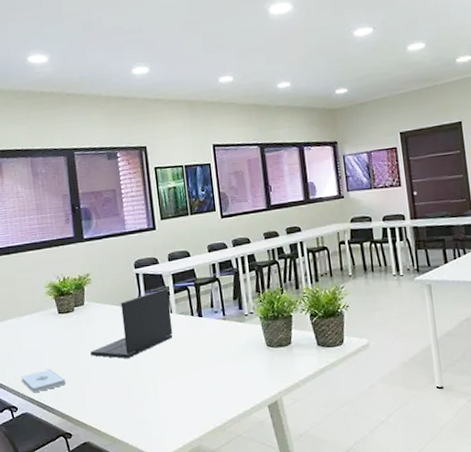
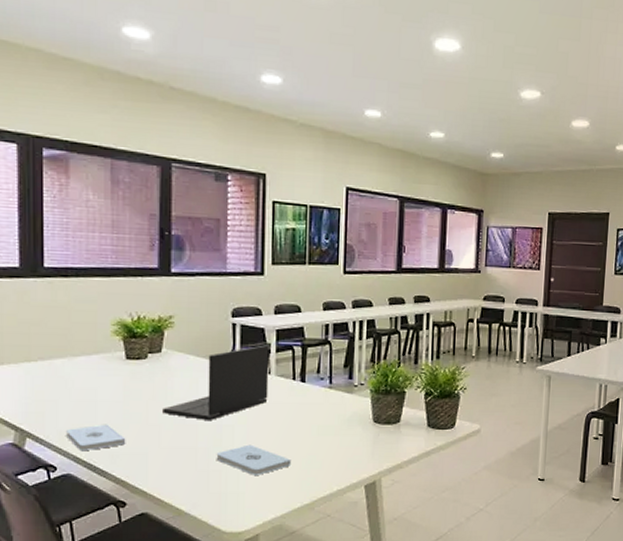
notepad: none [137,376,201,403] -> present [216,444,292,475]

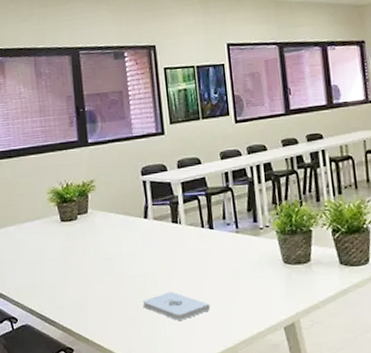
notepad: present [66,424,126,452] -> none [22,279,68,304]
laptop: present [163,345,269,420] -> none [94,197,182,271]

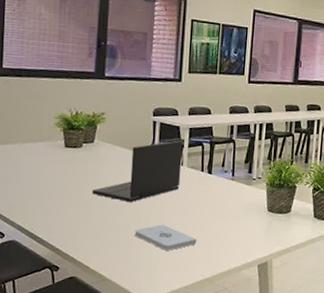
laptop: none [94,197,182,271] -> present [92,140,183,202]

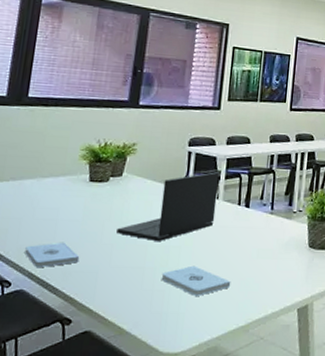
notepad: none [14,200,62,222] -> present [25,242,80,268]

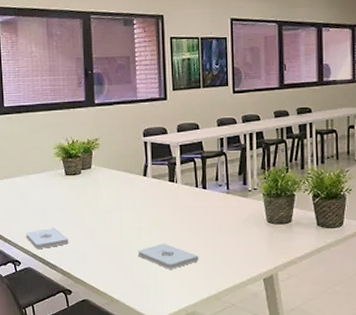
laptop: present [116,172,220,241] -> none [95,158,177,223]

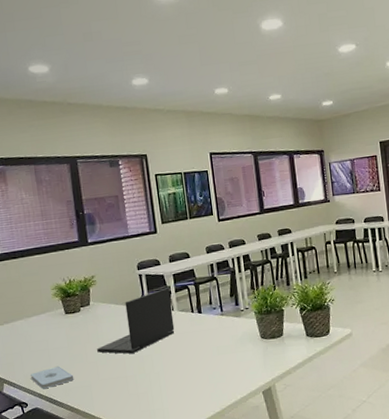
laptop: none [95,158,177,223] -> present [97,287,175,354]
notepad: present [138,243,199,269] -> none [142,368,201,393]

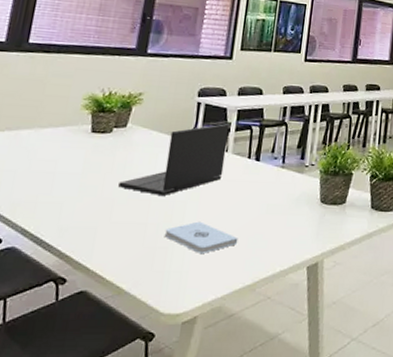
notepad: present [30,366,74,389] -> none [18,196,78,224]
notepad: none [142,368,201,393] -> present [164,221,238,253]

